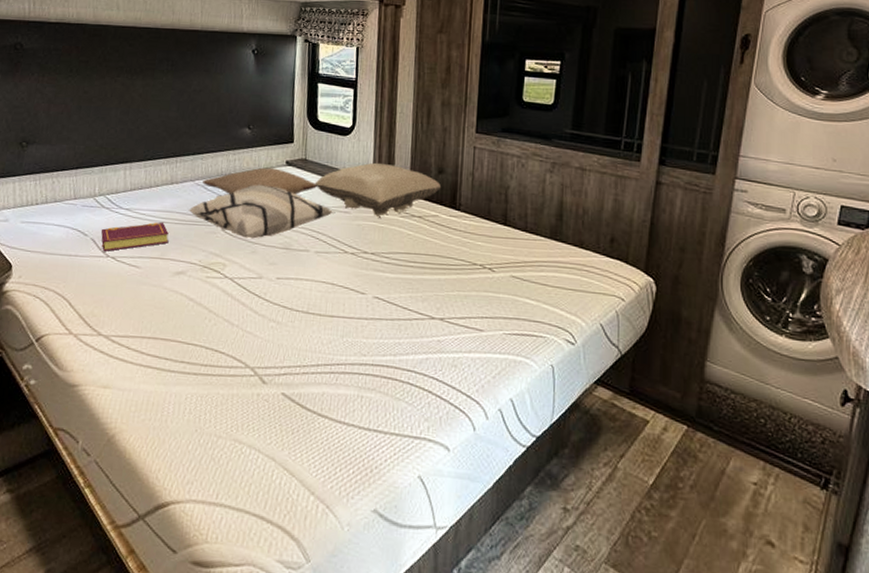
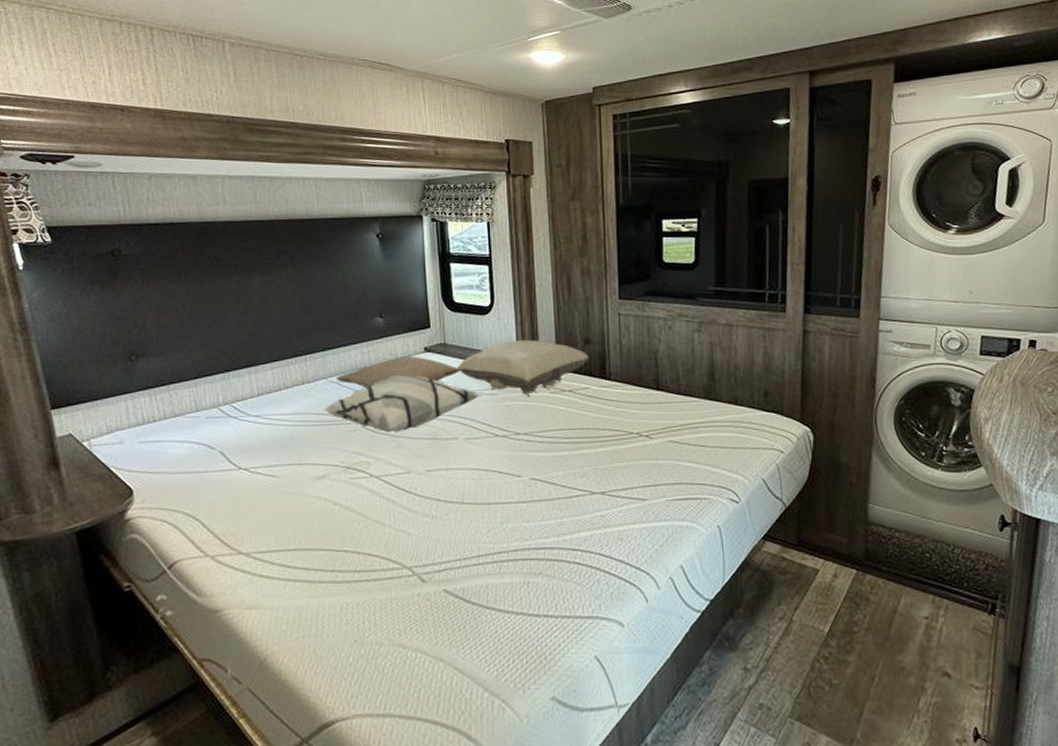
book: present [100,222,169,251] -> none [229,425,306,463]

